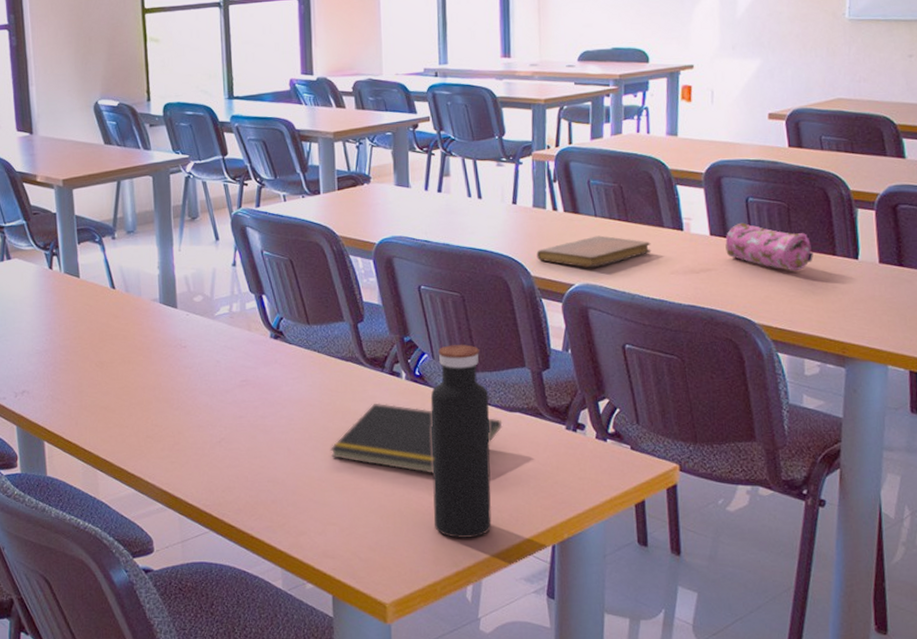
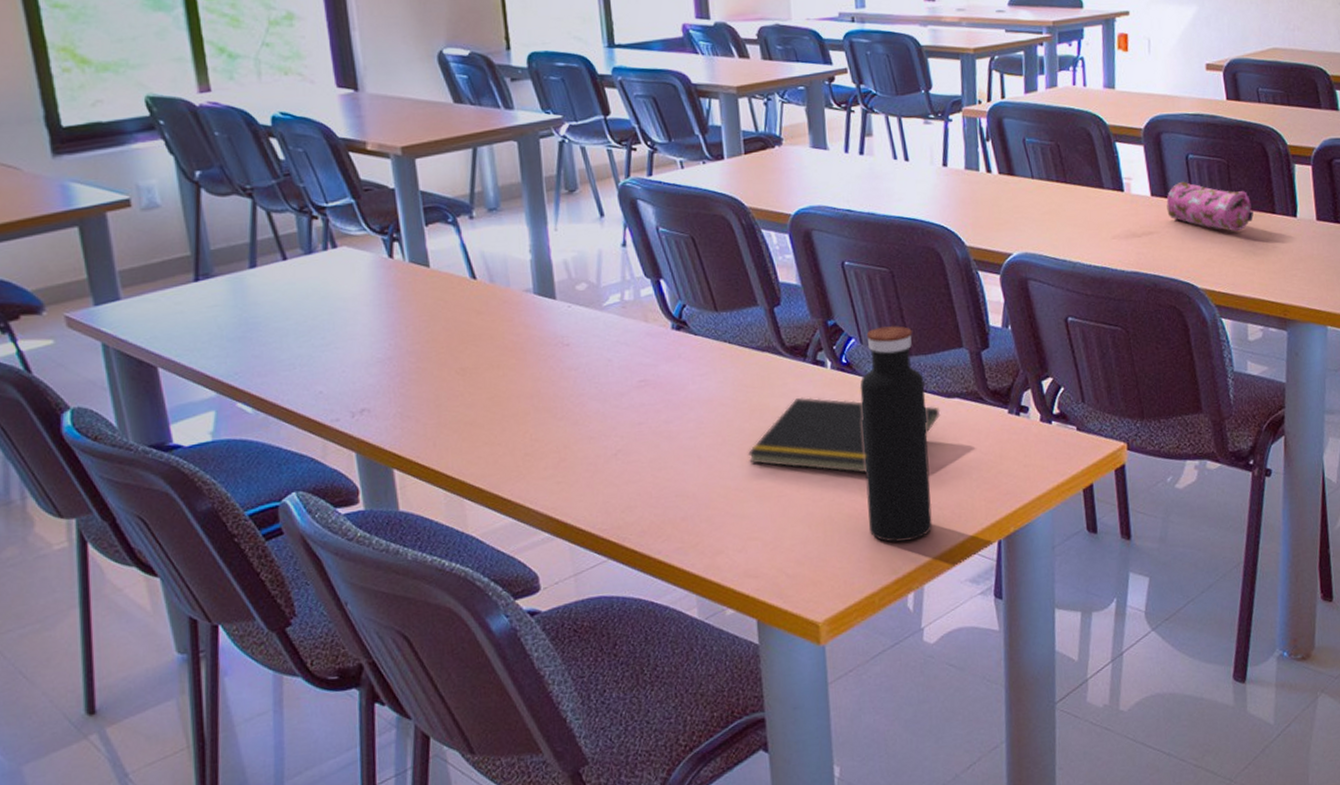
notebook: present [536,235,652,268] -> none [971,199,1092,235]

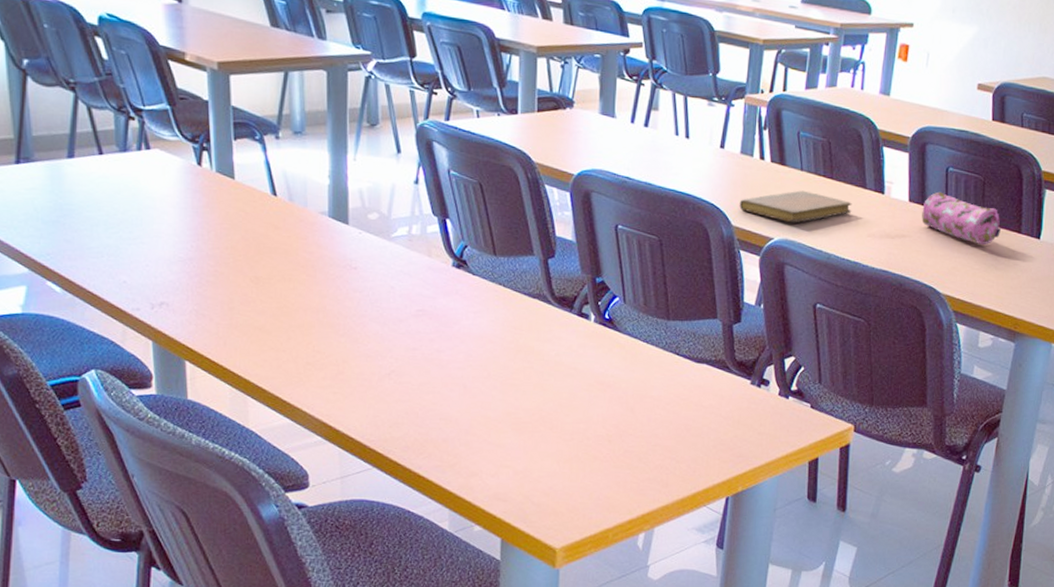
notepad: present [747,397,941,474] -> none [509,344,689,421]
water bottle: present [860,325,933,542] -> none [612,289,678,487]
notebook: none [971,199,1092,235] -> present [739,190,852,223]

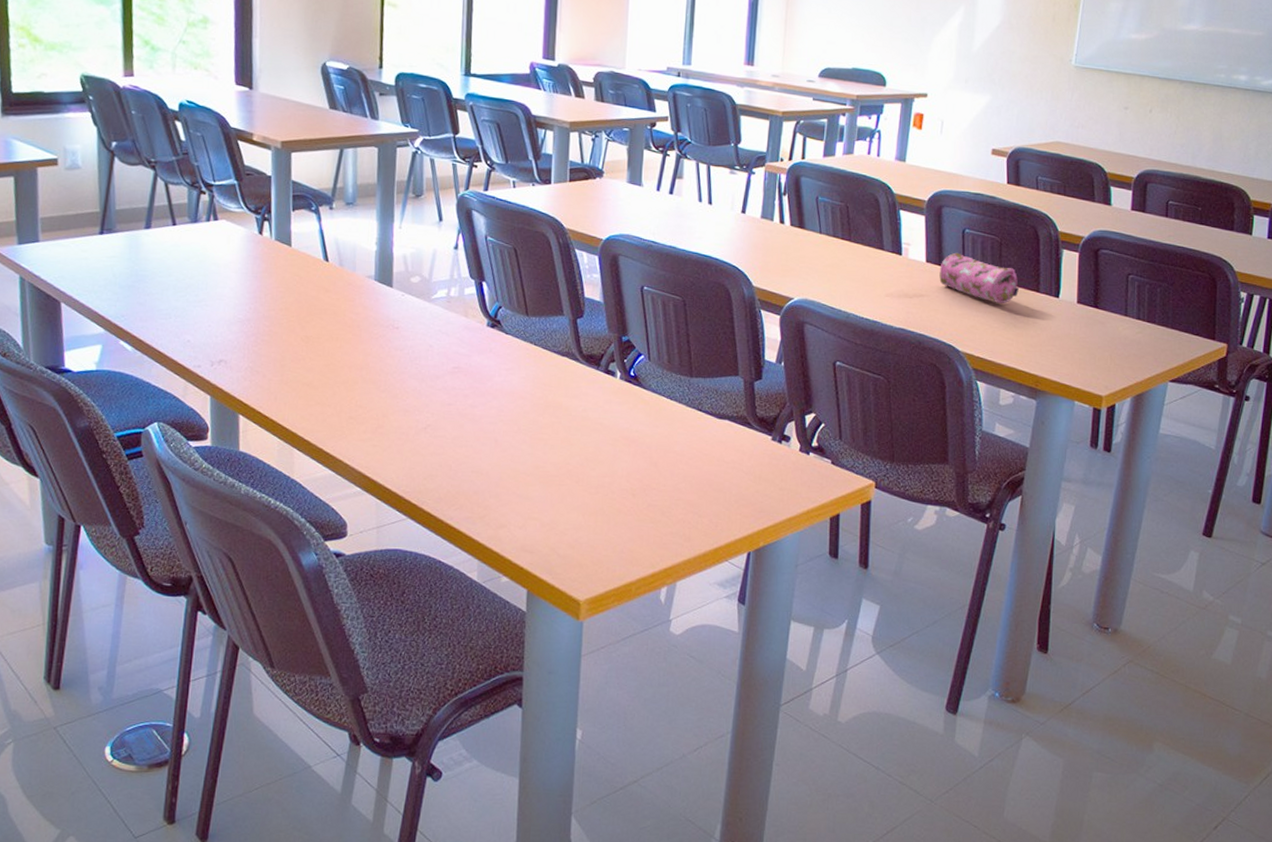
notebook: present [739,190,852,223] -> none [760,252,870,284]

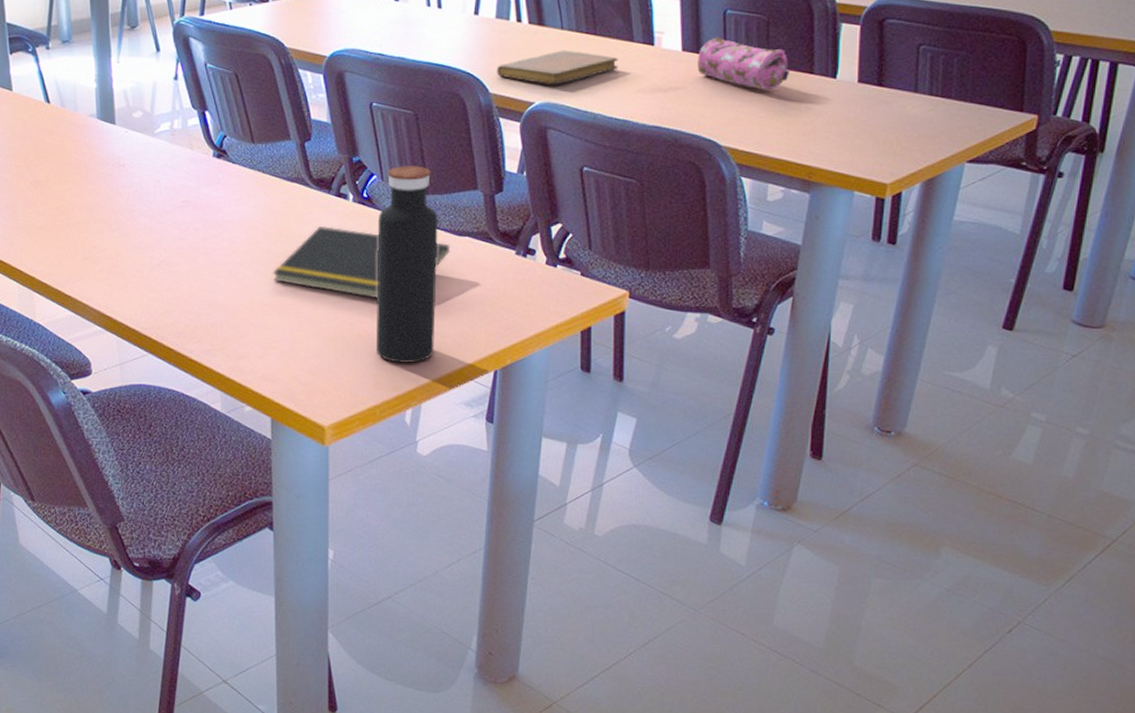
notepad: none [537,400,711,475] -> present [272,225,451,299]
water bottle: none [635,347,701,541] -> present [376,165,438,363]
notebook: none [760,252,870,284] -> present [497,50,619,85]

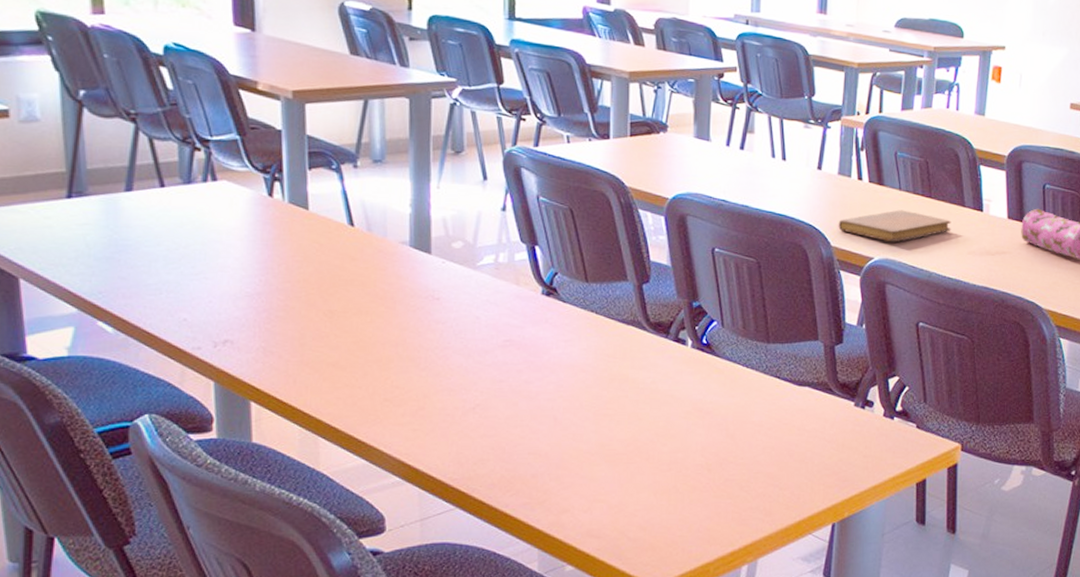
notepad: present [272,225,451,299] -> none [602,371,791,449]
water bottle: present [376,165,438,363] -> none [712,312,779,516]

